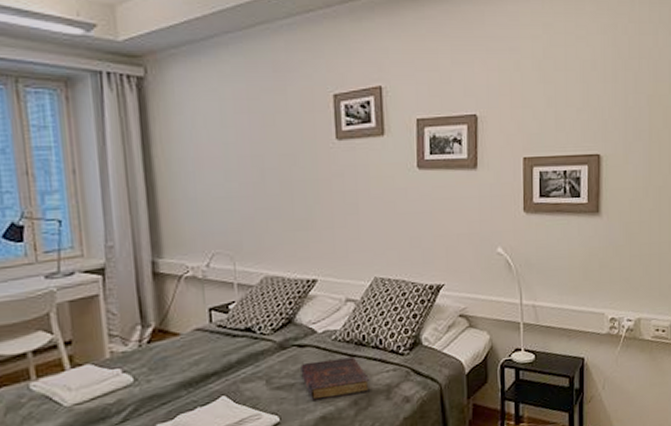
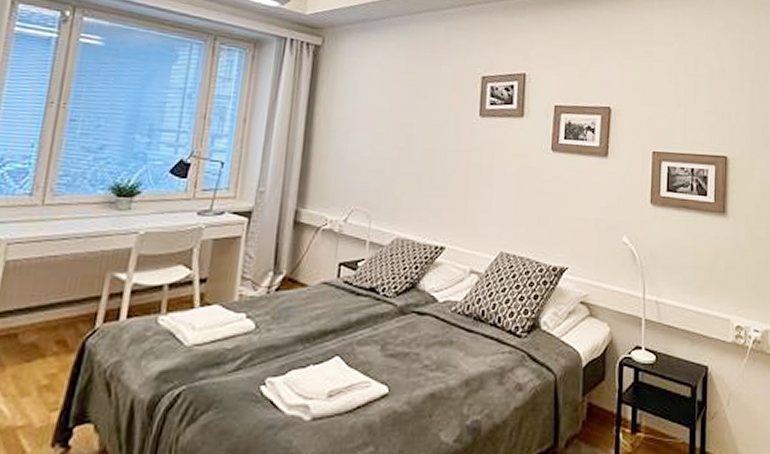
book: present [301,357,371,402] -> none [417,332,485,376]

